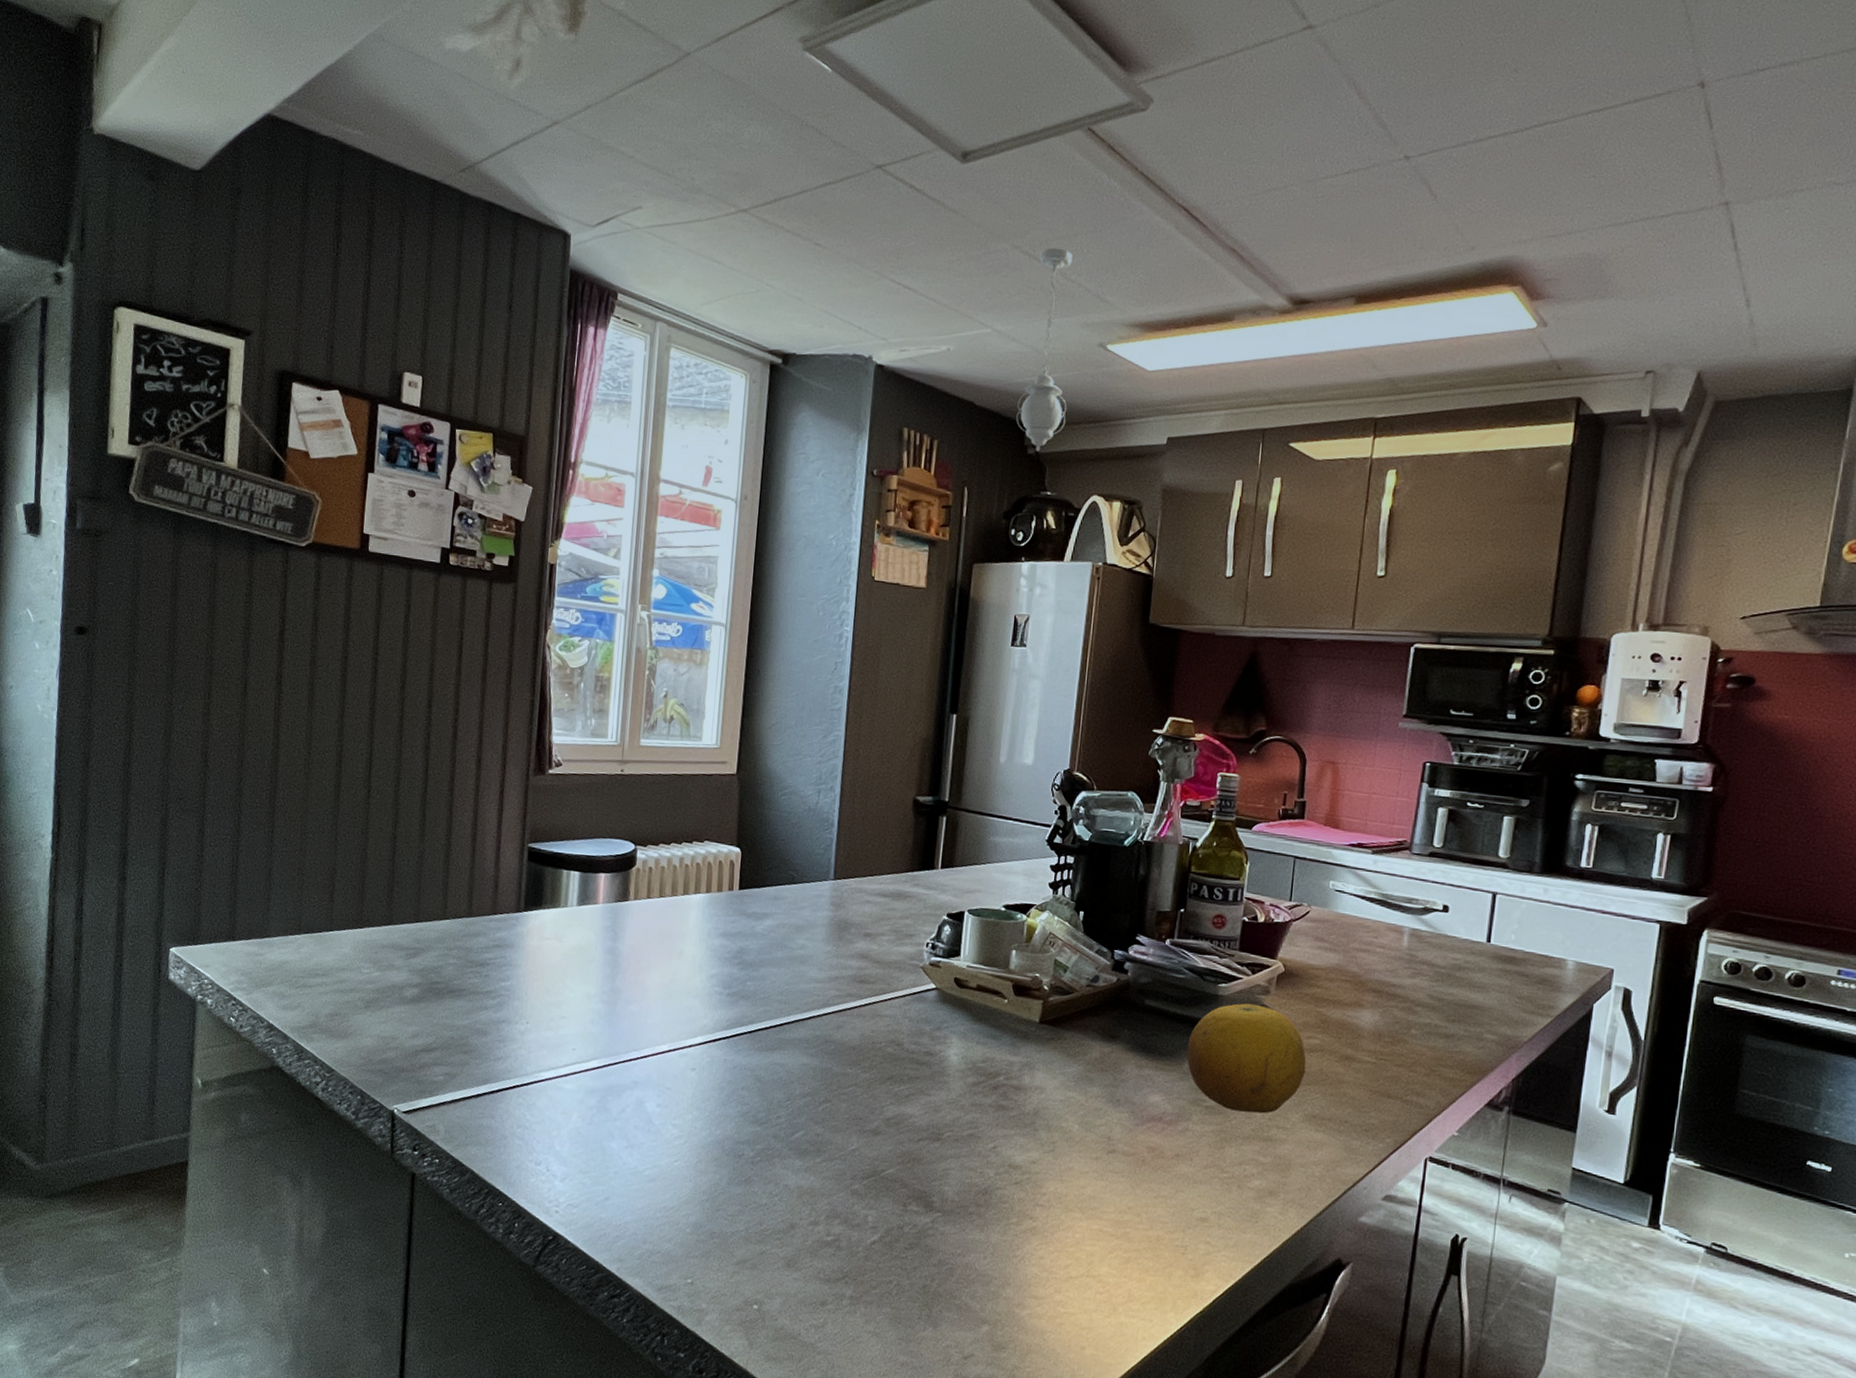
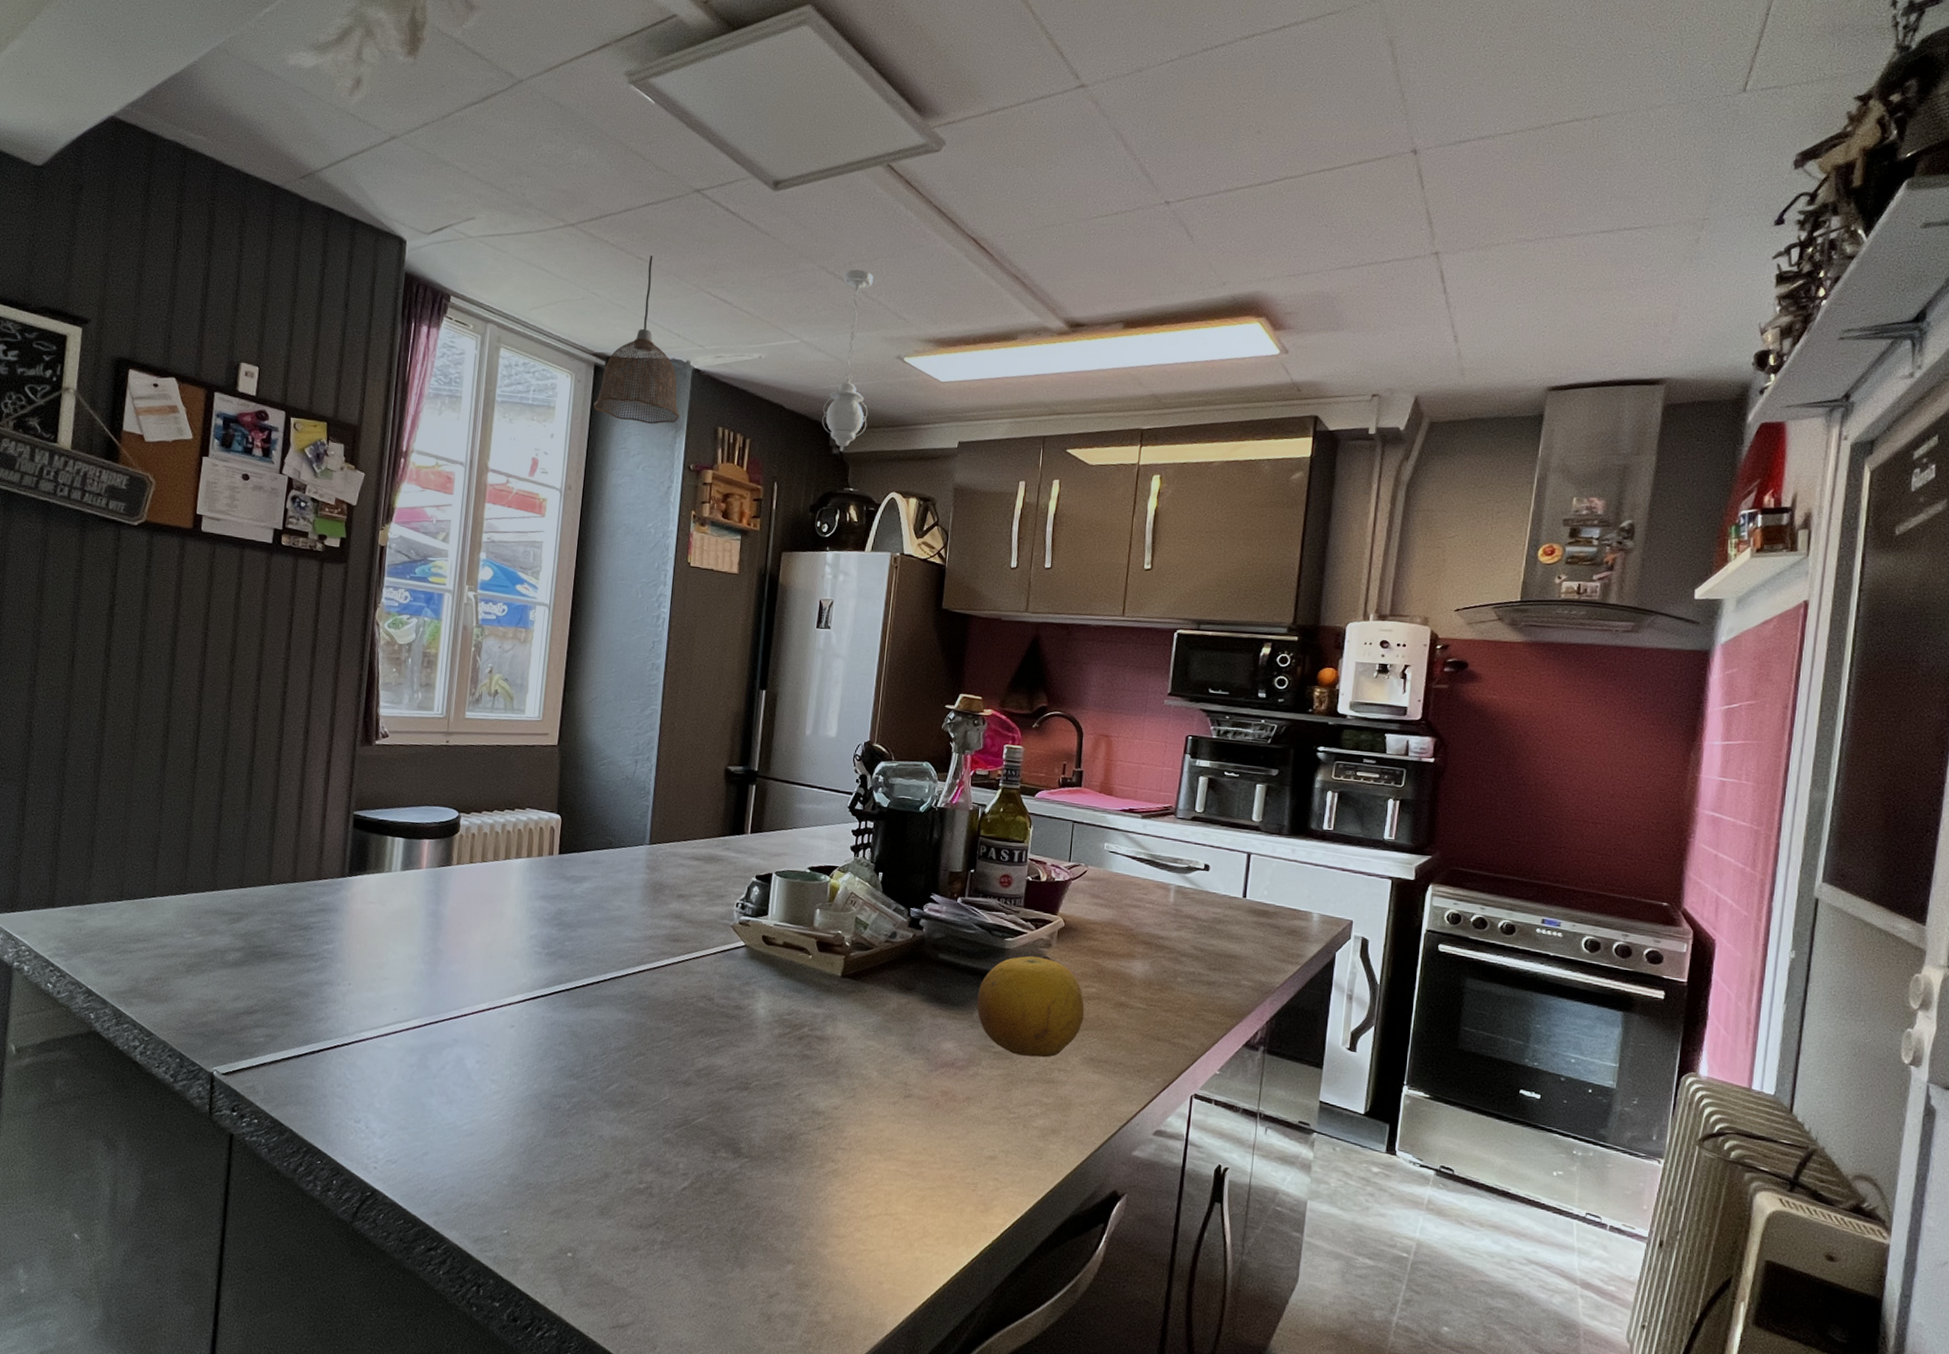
pendant lamp: none [770,240,863,427] -> present [593,255,680,424]

